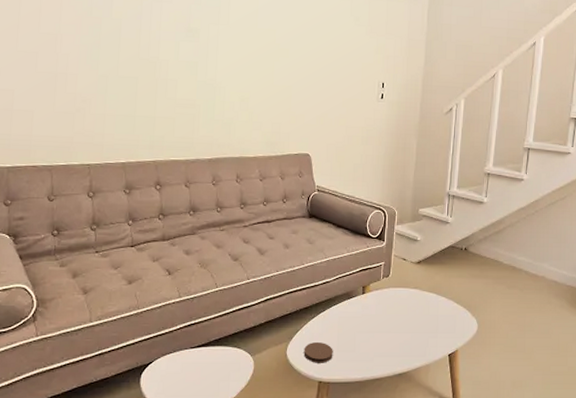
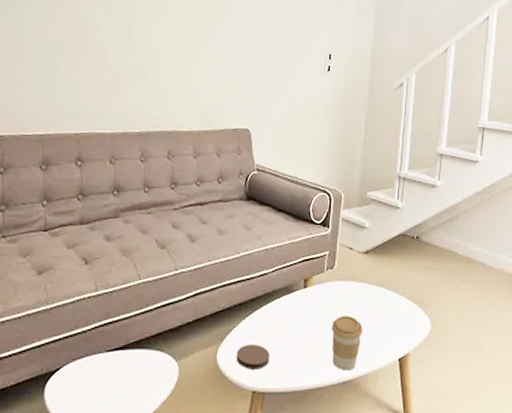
coffee cup: none [387,318,416,364] -> present [331,316,363,370]

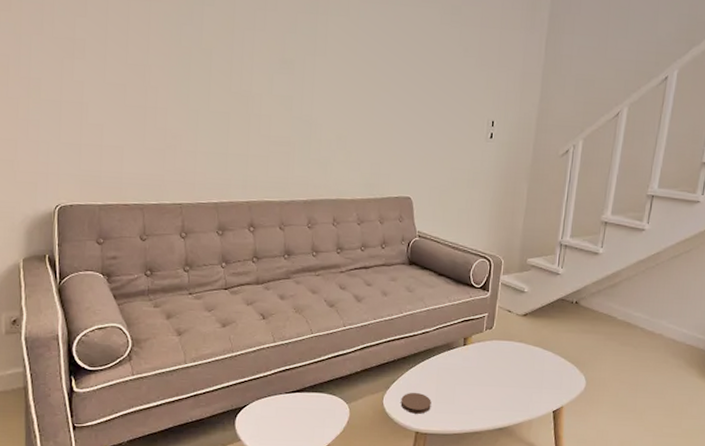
coffee cup: present [331,316,363,370] -> none [489,371,519,419]

